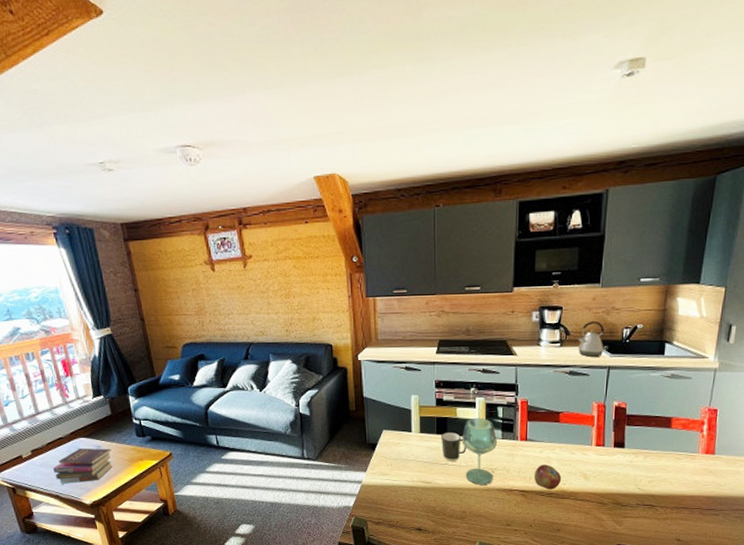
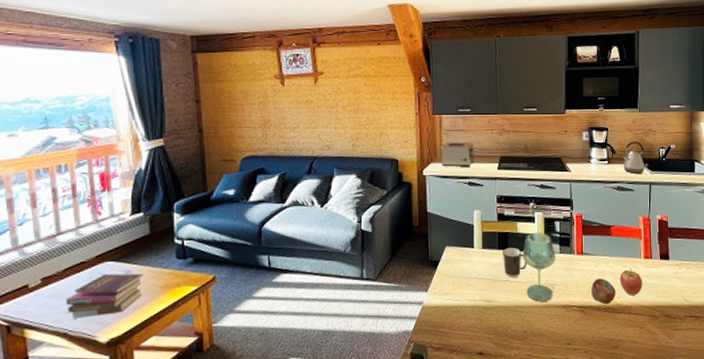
toaster: none [374,325,411,352] -> present [440,142,474,168]
fruit: none [566,454,592,482] -> present [619,267,643,296]

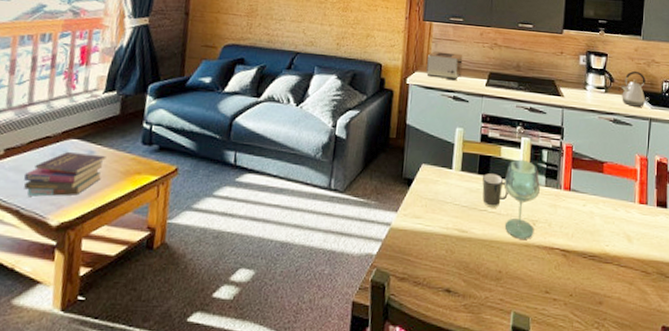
fruit: present [591,278,616,305] -> none [577,220,605,252]
fruit: present [619,267,643,296] -> none [609,211,636,245]

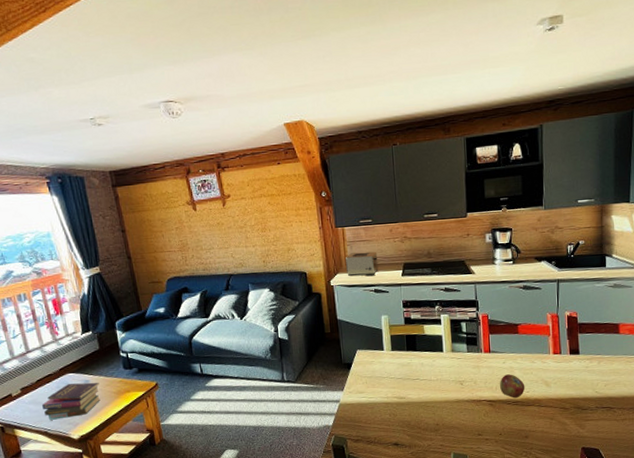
mug: present [482,172,508,208] -> none [411,348,436,376]
wine glass: present [503,159,540,239] -> none [430,333,463,397]
fruit: none [577,220,605,252] -> present [500,374,525,398]
kettle: present [621,70,646,107] -> none [527,239,552,272]

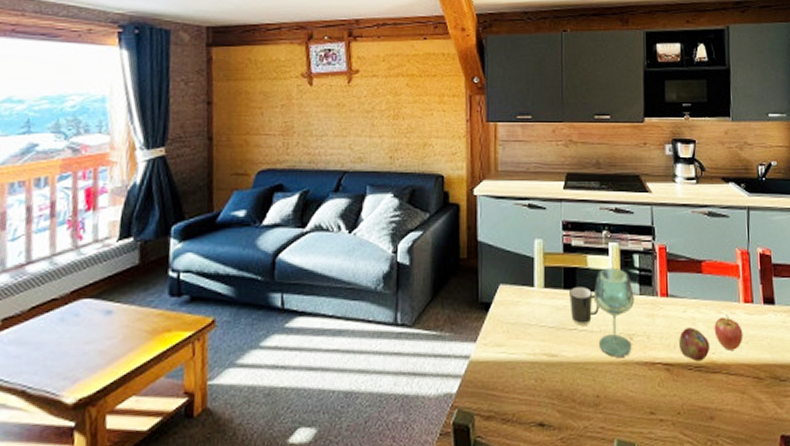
books: present [41,382,100,420] -> none [27,314,127,372]
toaster: present [345,251,379,277] -> none [494,155,536,187]
mug: none [411,348,436,376] -> present [570,285,599,325]
wine glass: none [430,333,463,397] -> present [593,267,634,357]
fruit: none [528,363,552,390] -> present [714,313,743,351]

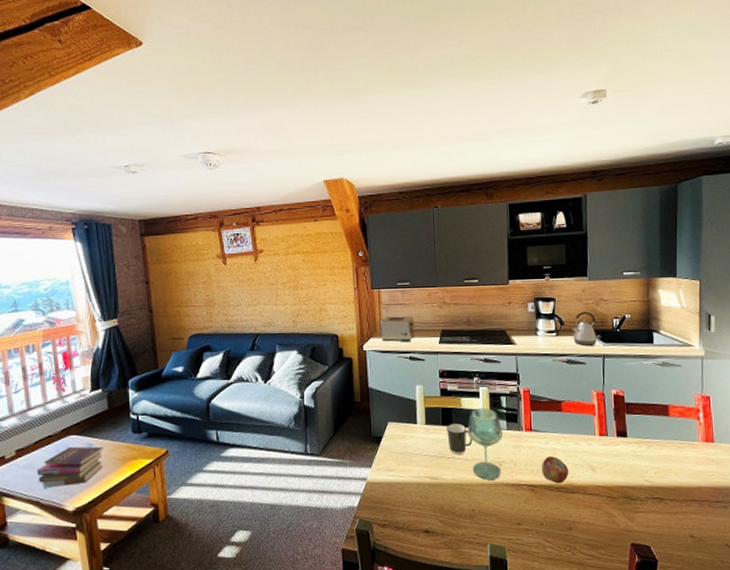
books: none [27,314,127,372] -> present [36,446,104,488]
toaster: none [494,155,536,187] -> present [379,316,415,342]
kettle: none [713,156,742,196] -> present [571,311,598,346]
fruit: present [714,313,743,351] -> none [572,445,598,475]

